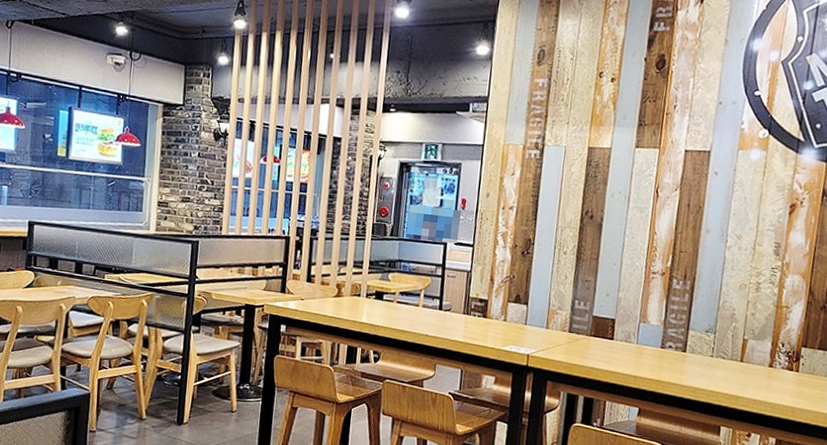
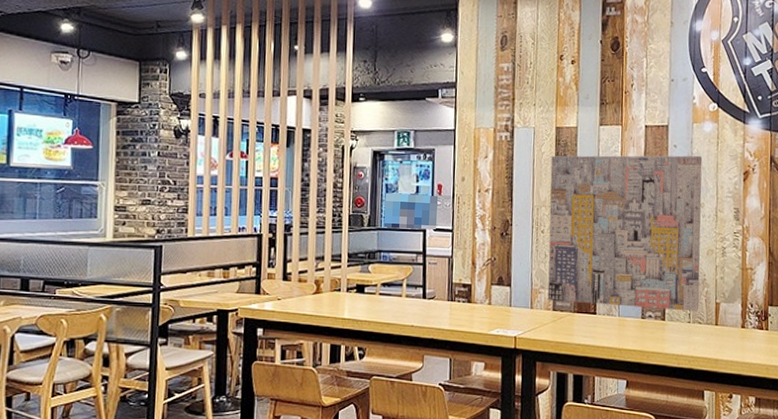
wall art: none [564,176,745,346] -> present [547,155,703,312]

